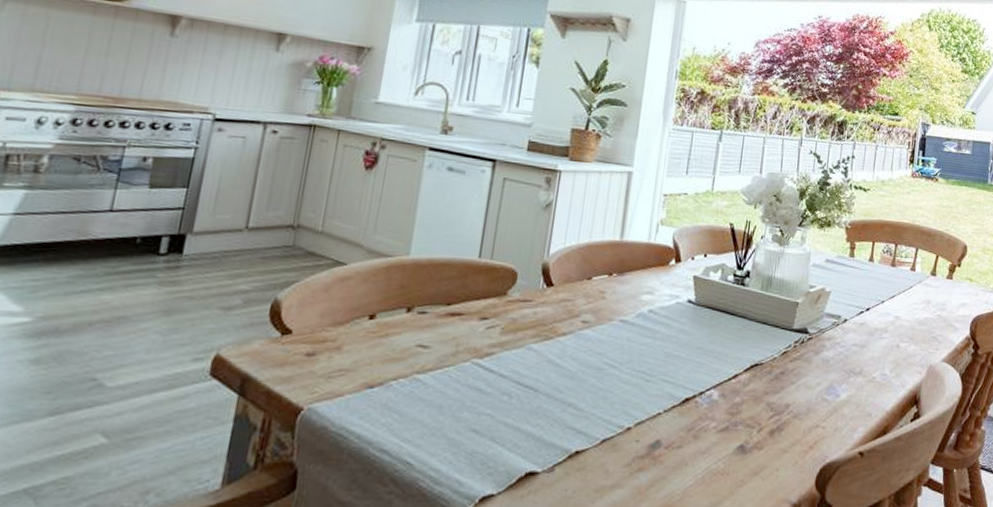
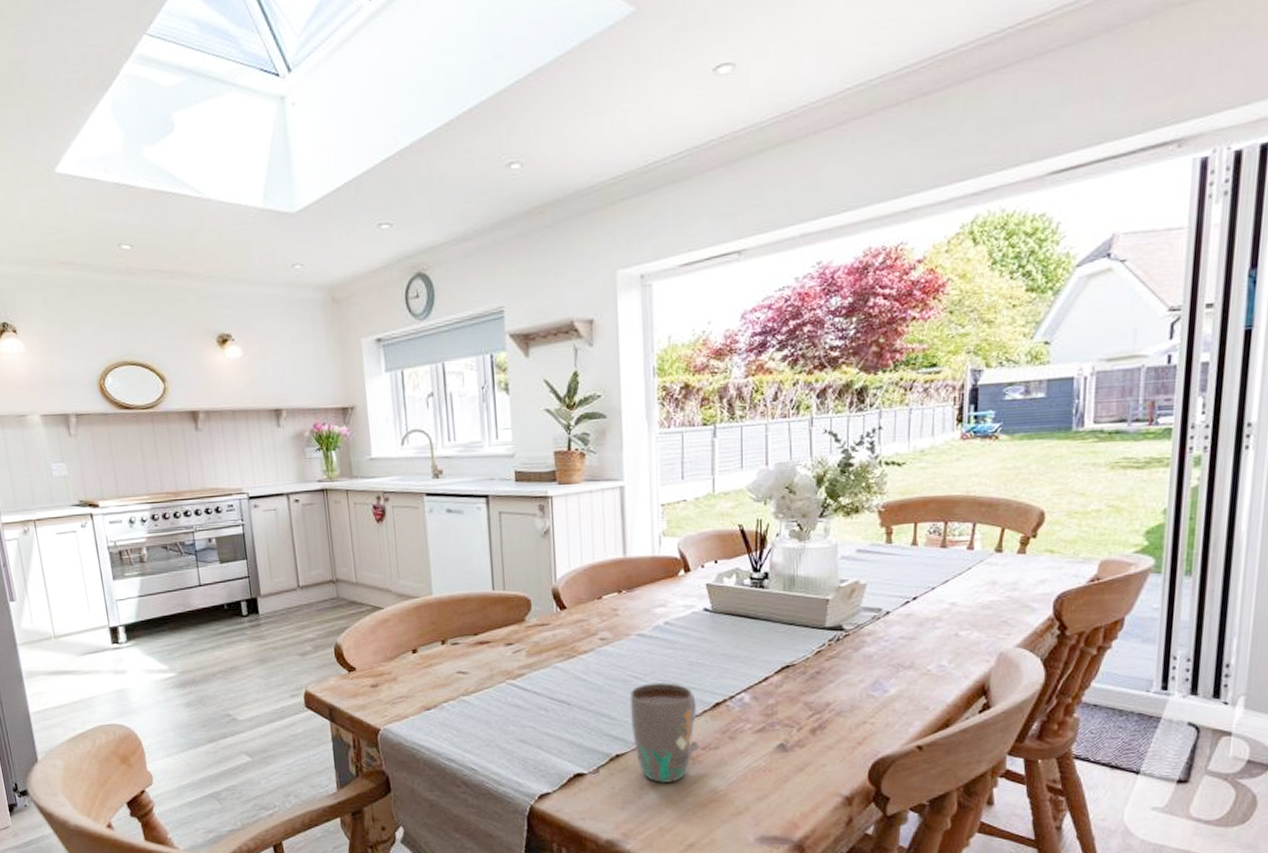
mug: none [597,372,667,486] -> present [629,682,697,784]

